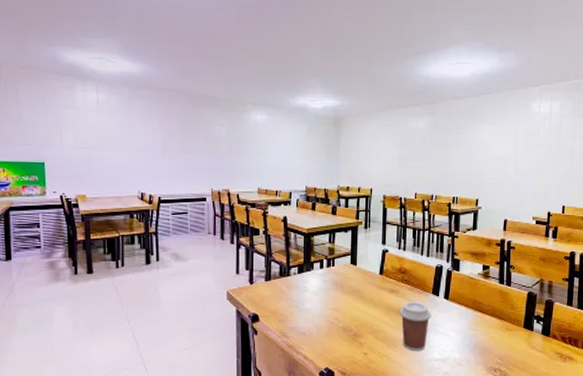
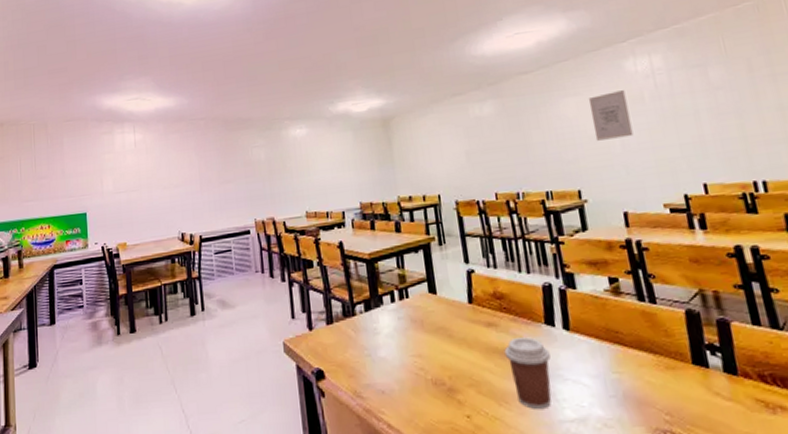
wall art: none [498,126,527,163] -> present [588,90,634,141]

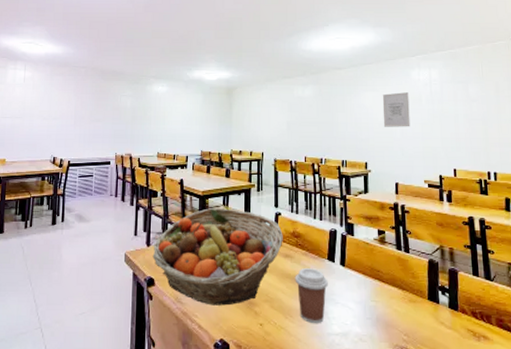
fruit basket: none [317,272,482,398] -> present [152,208,283,306]

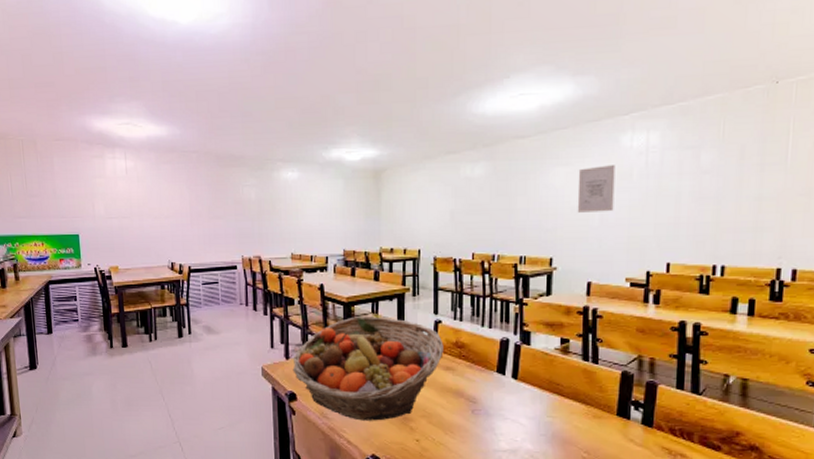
coffee cup: present [295,268,328,323] -> none [457,382,496,439]

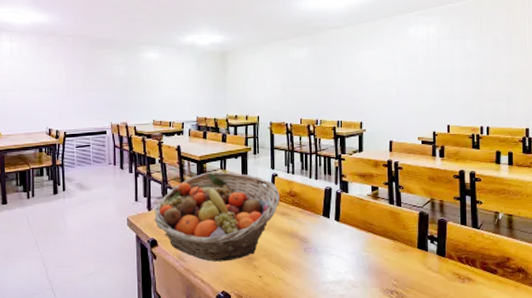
wall art: present [577,165,615,213] -> none [378,50,406,86]

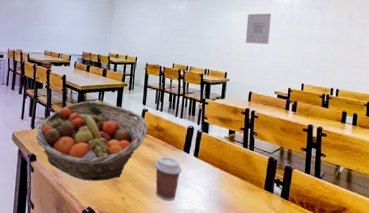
coffee cup: none [291,224,323,273] -> present [154,156,182,201]
wall art: none [378,50,406,86] -> present [245,13,271,45]

